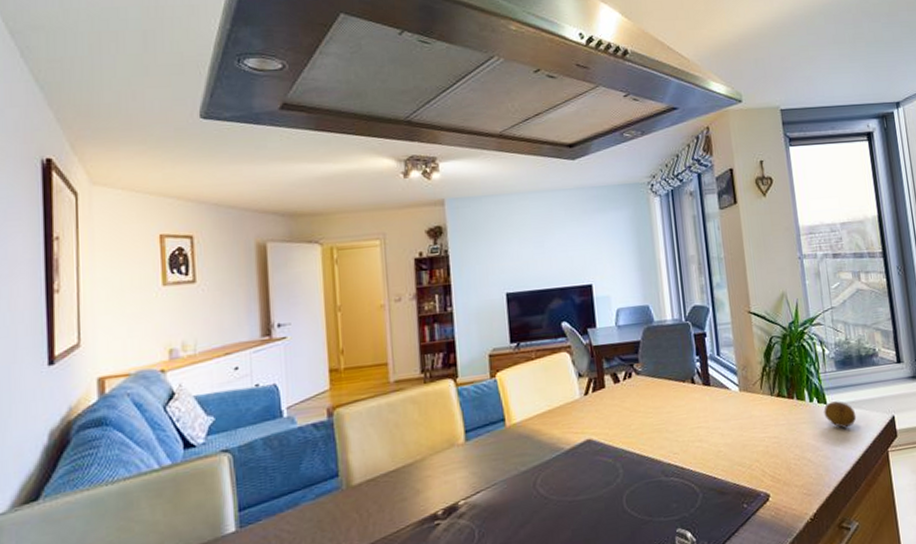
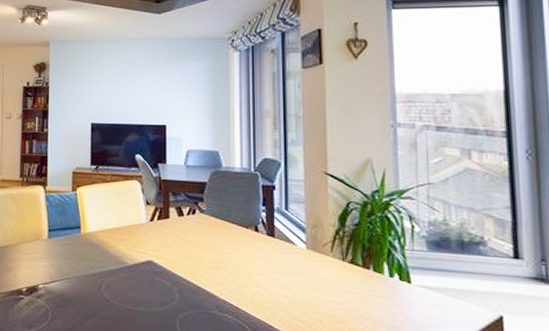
fruit: present [824,401,857,428] -> none [406,282,449,315]

